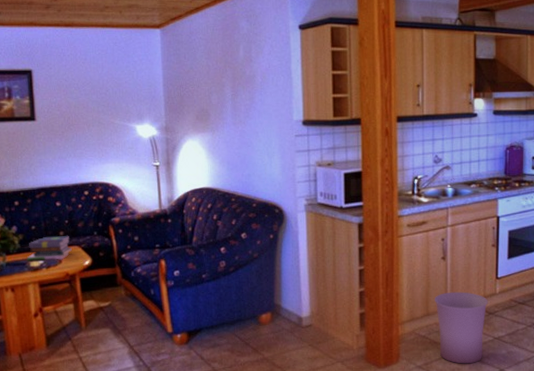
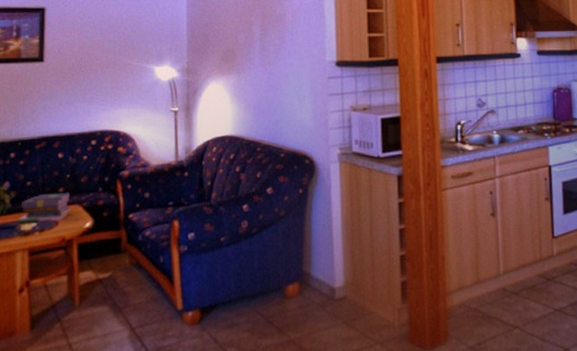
waste bin: present [434,292,488,364] -> none [484,254,545,343]

